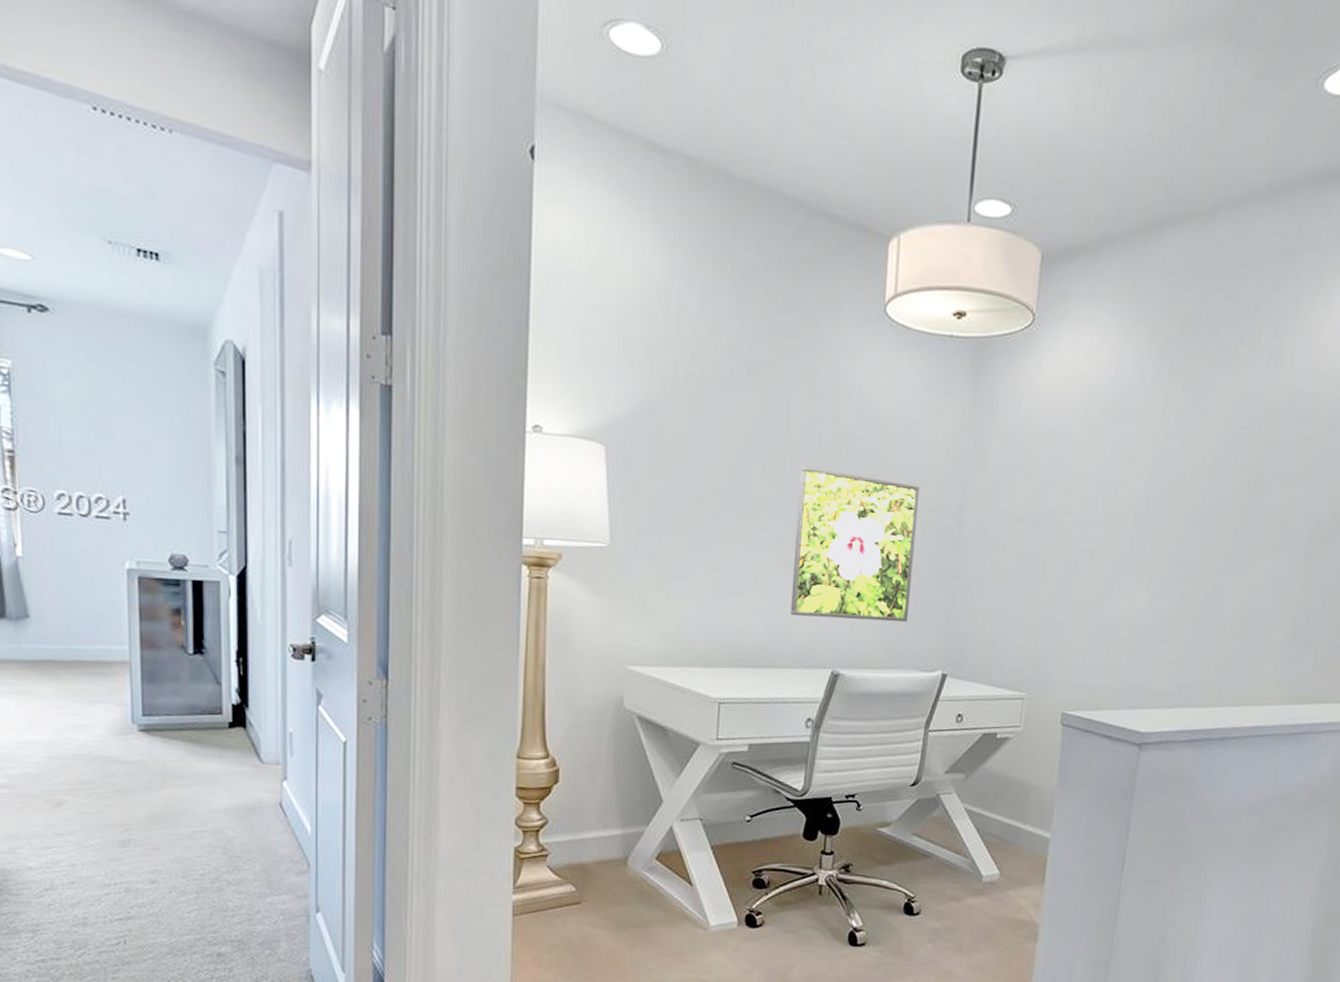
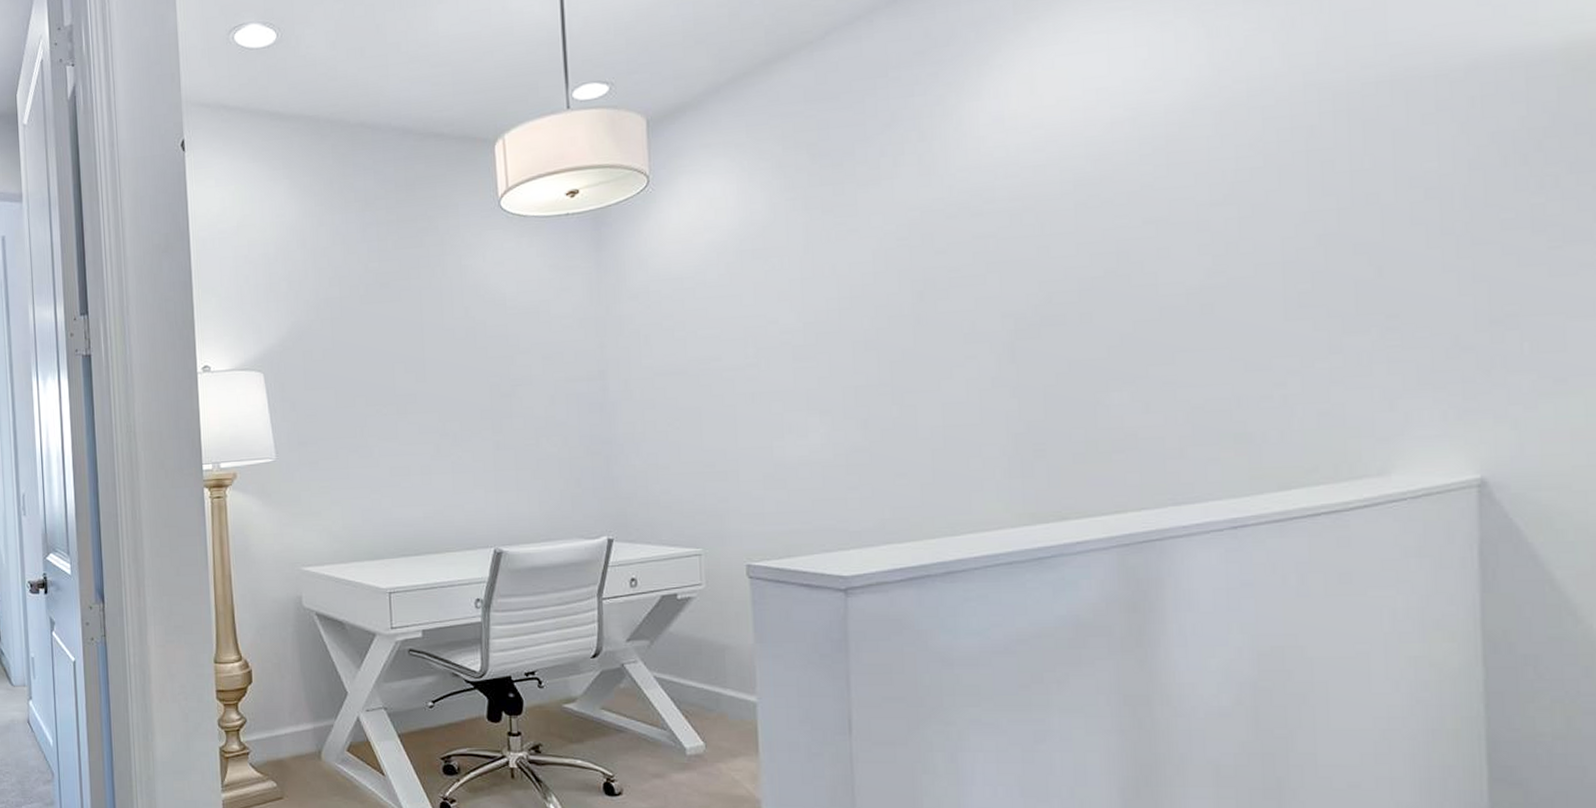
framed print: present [790,466,920,622] -> none [439,359,564,500]

